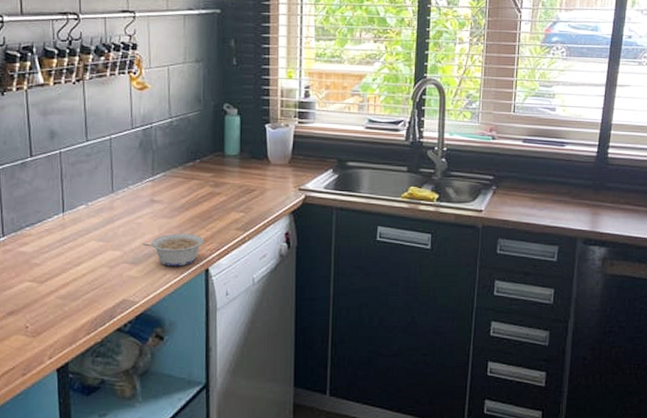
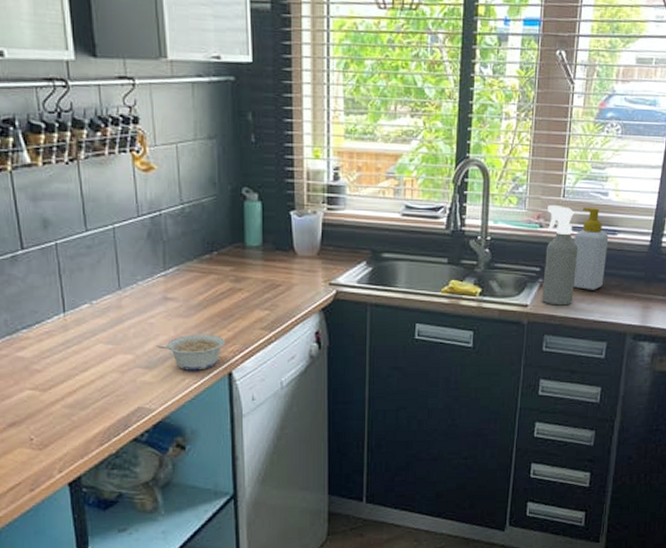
spray bottle: none [496,119,529,211] -> present [542,205,579,306]
soap bottle: none [524,121,558,197] -> present [573,206,609,290]

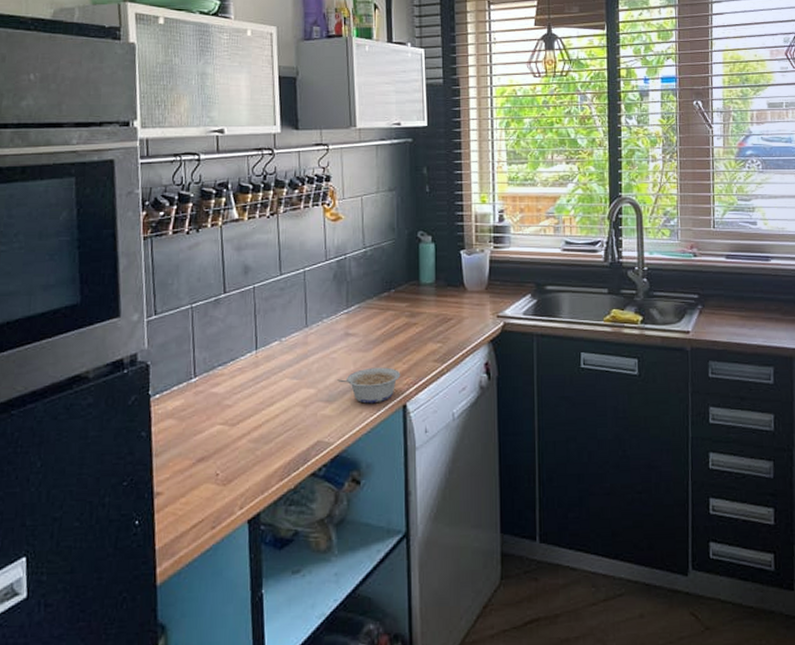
spray bottle: present [542,205,579,306] -> none [699,236,735,331]
soap bottle: present [573,206,609,290] -> none [728,236,763,315]

